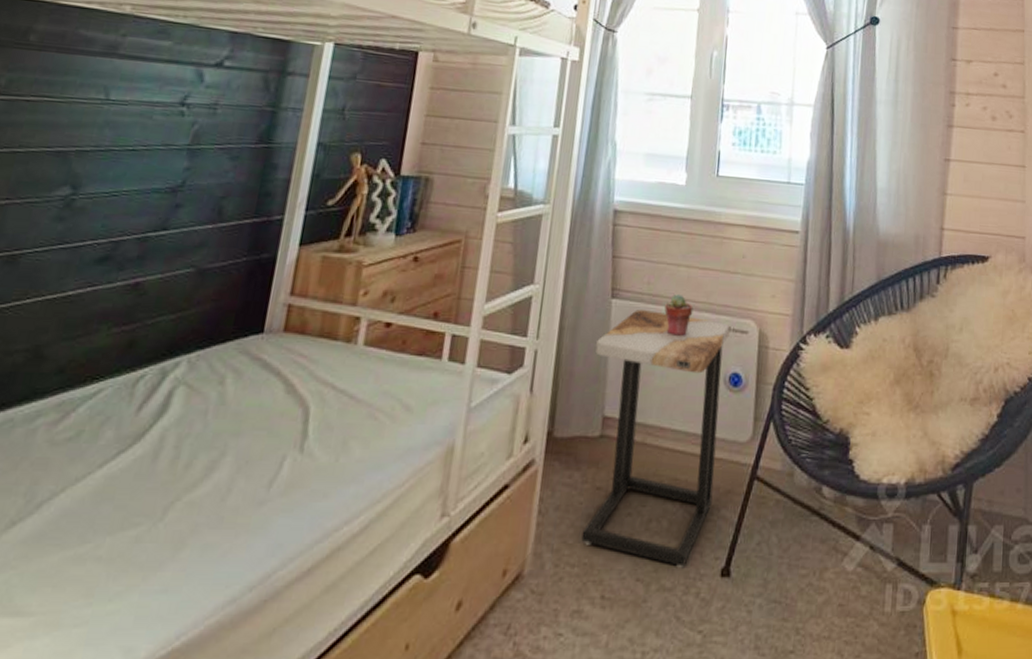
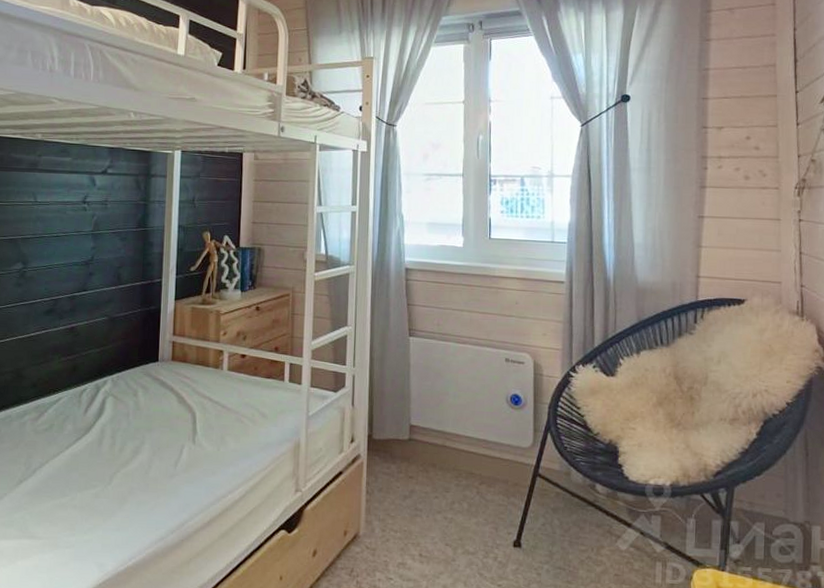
side table: present [581,310,730,569] -> none [400,345,509,539]
potted succulent: present [664,293,694,337] -> none [453,332,477,366]

